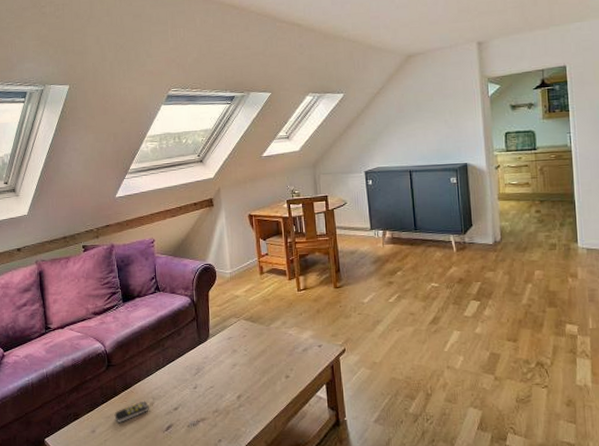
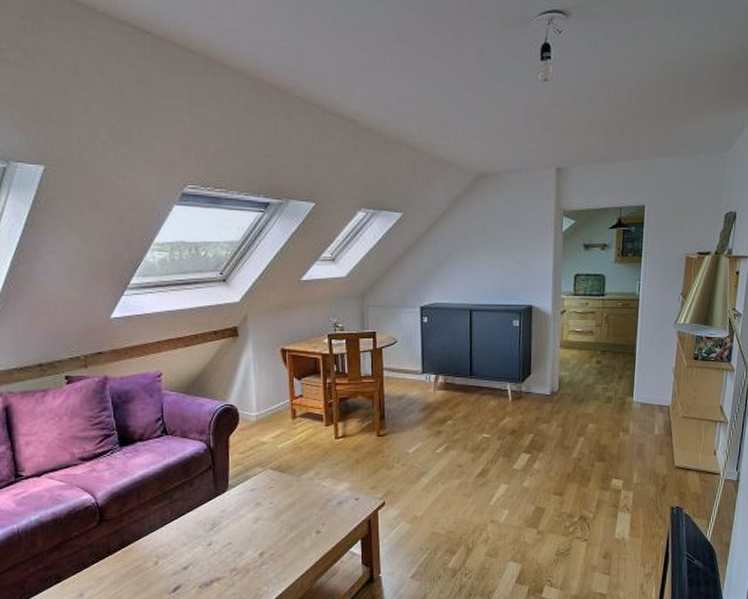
remote control: present [114,401,149,422] -> none [108,560,152,585]

